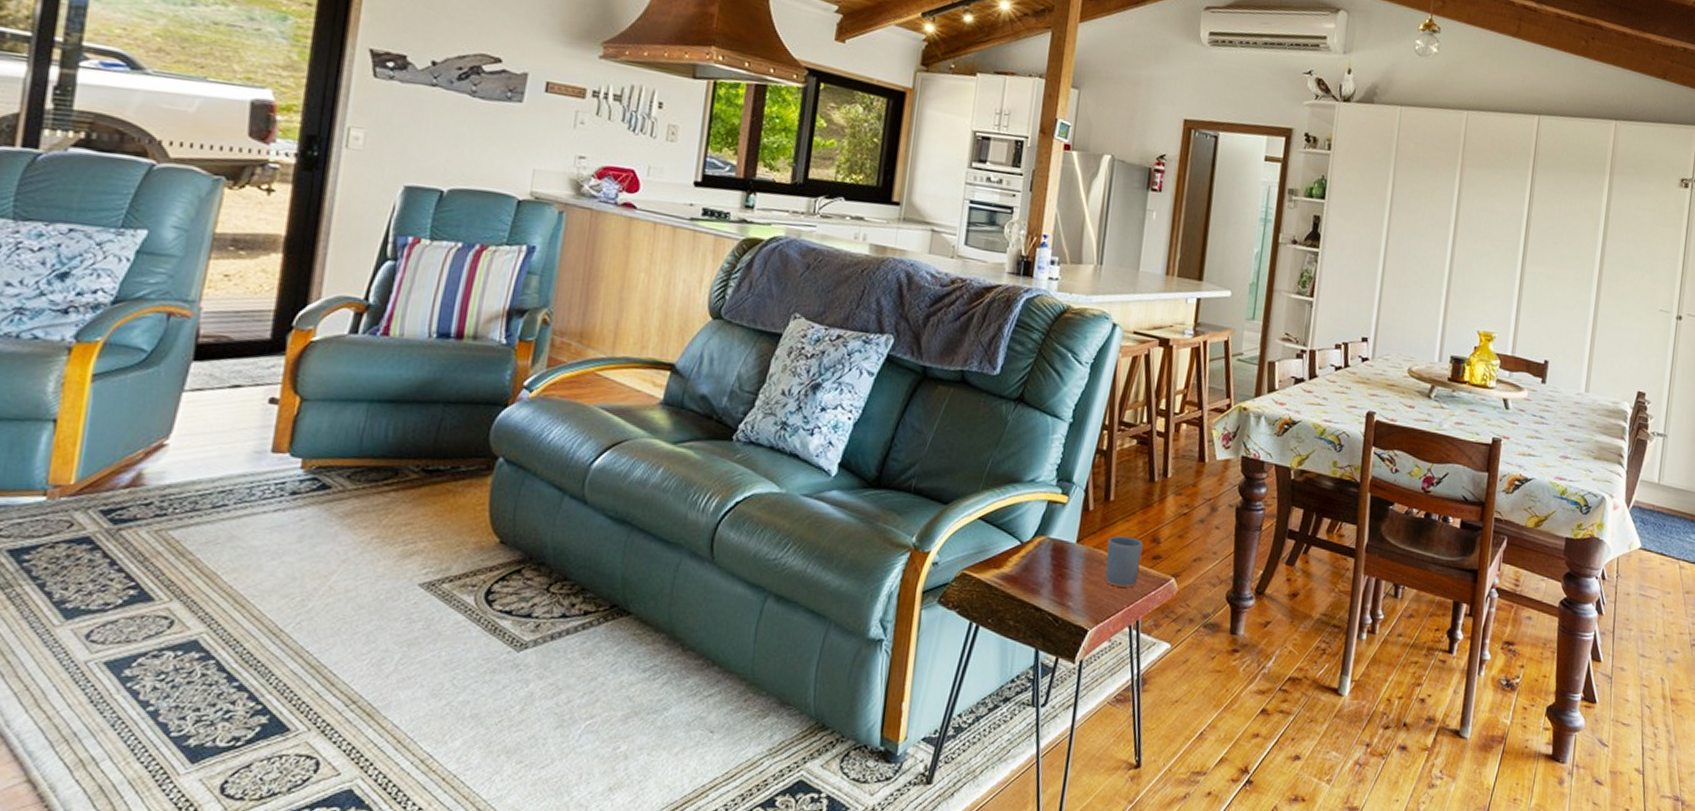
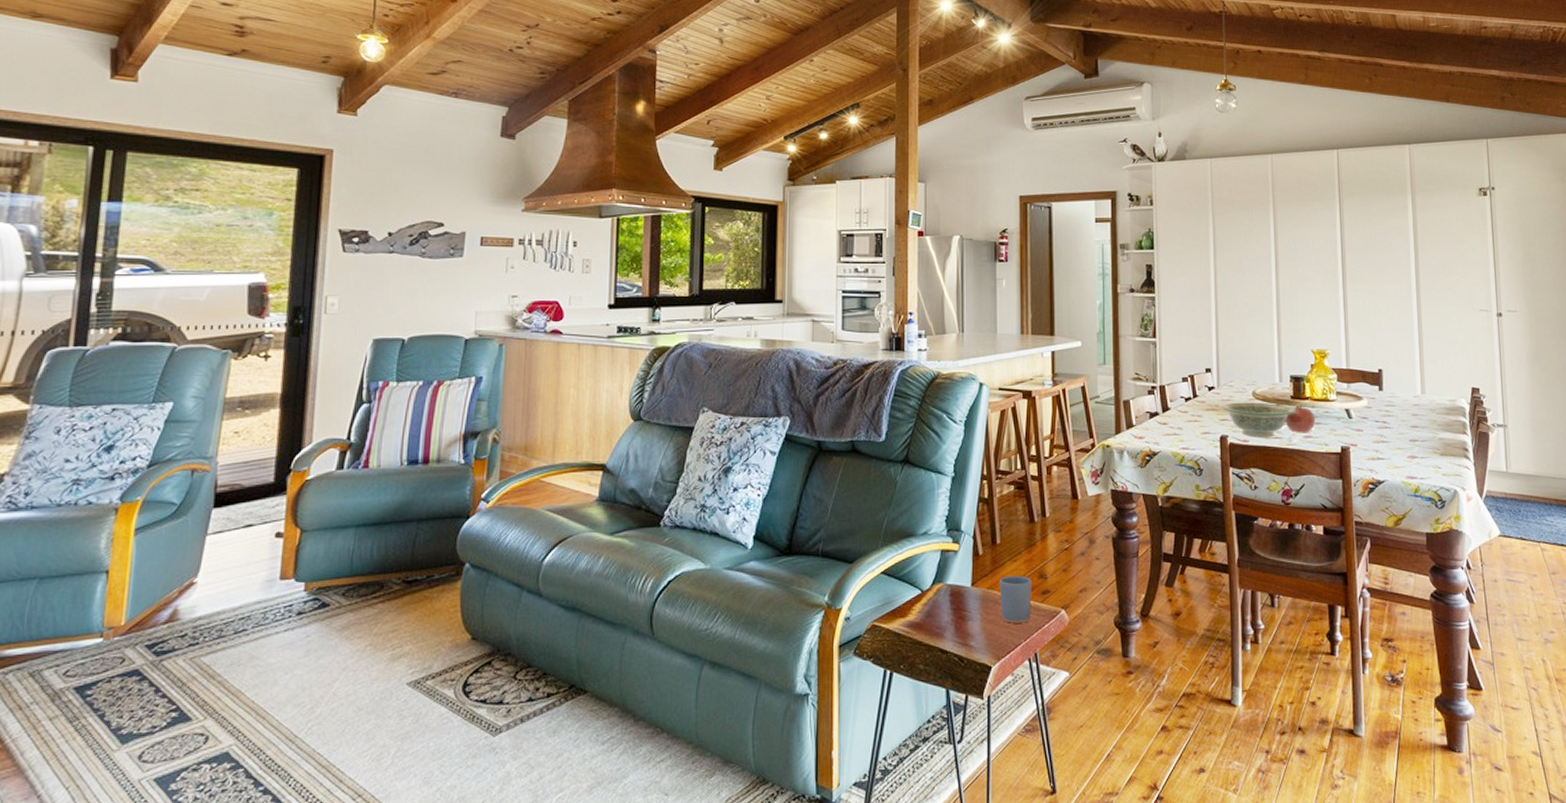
bowl: none [1373,377,1451,420] -> present [1222,402,1296,437]
fruit: none [1437,388,1471,420] -> present [1285,404,1316,433]

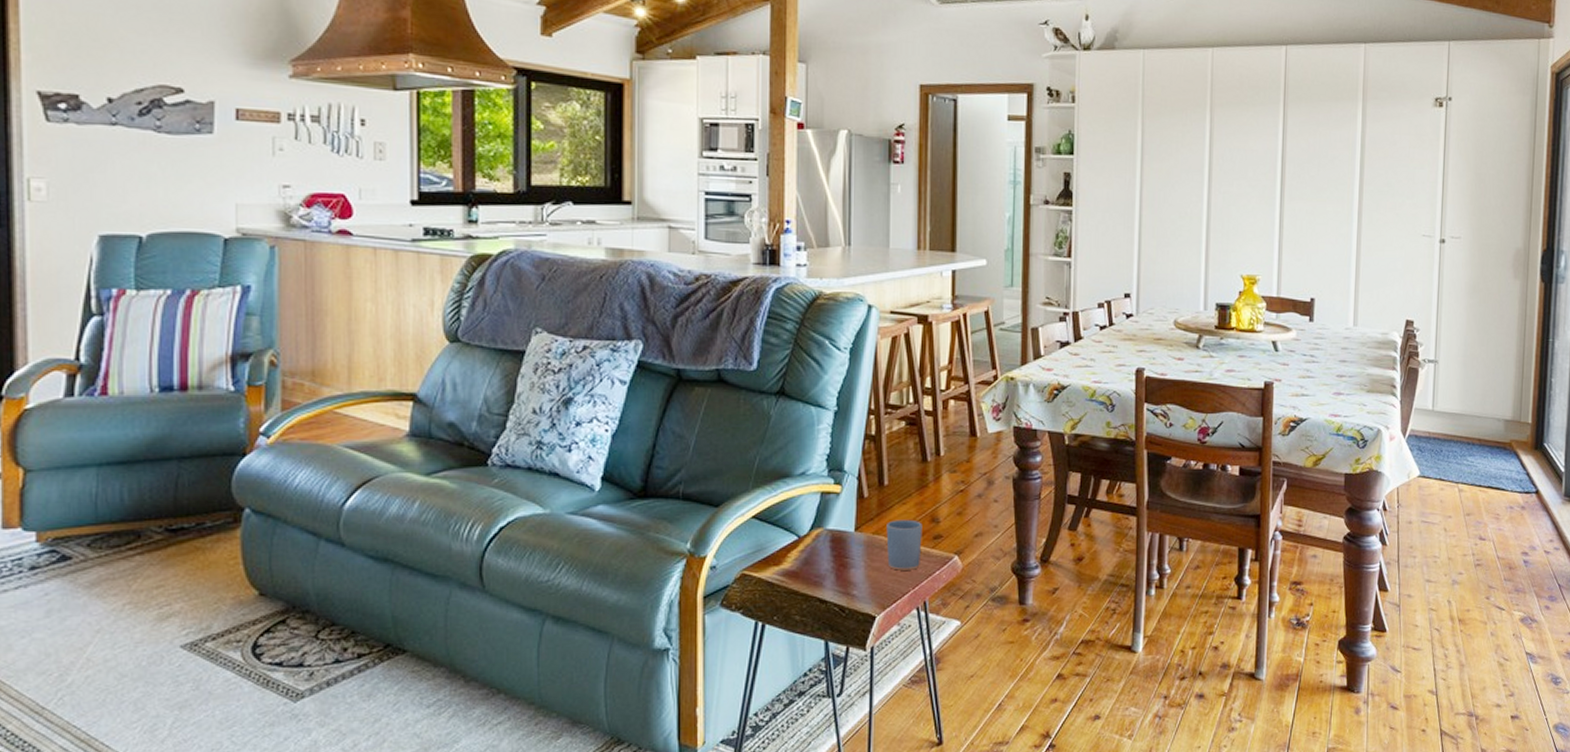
bowl: present [1222,402,1296,437] -> none [1140,332,1219,371]
fruit: present [1285,404,1316,433] -> none [1207,335,1240,367]

